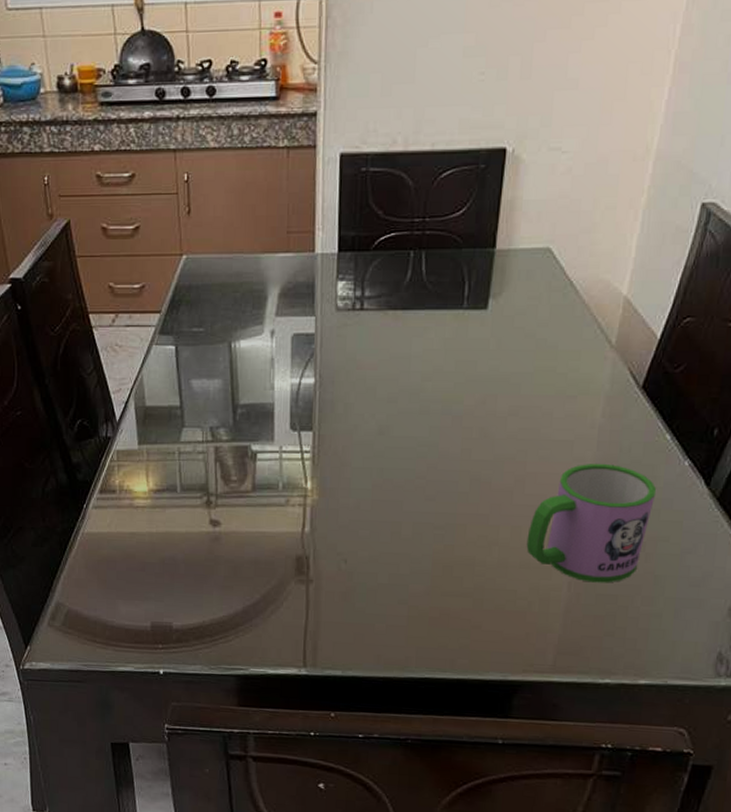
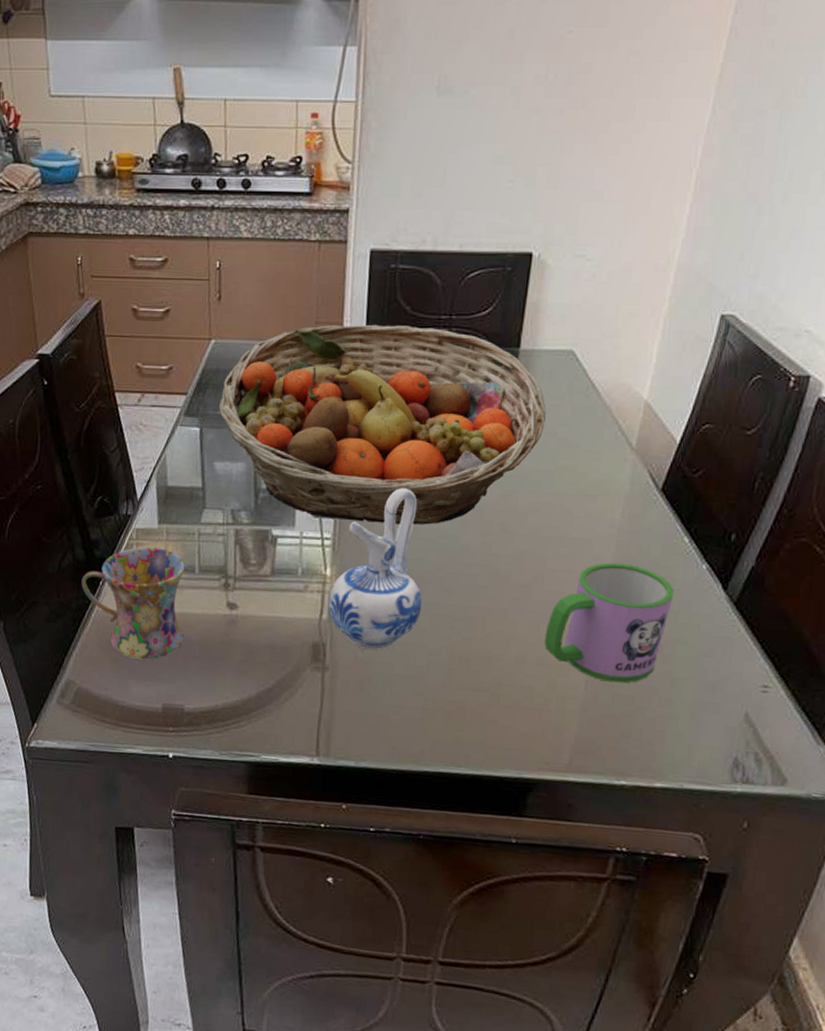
mug: none [65,468,169,580] -> present [81,547,185,660]
fruit basket: none [192,231,524,434] -> present [218,324,546,525]
ceramic pitcher: none [310,398,404,560] -> present [328,488,423,650]

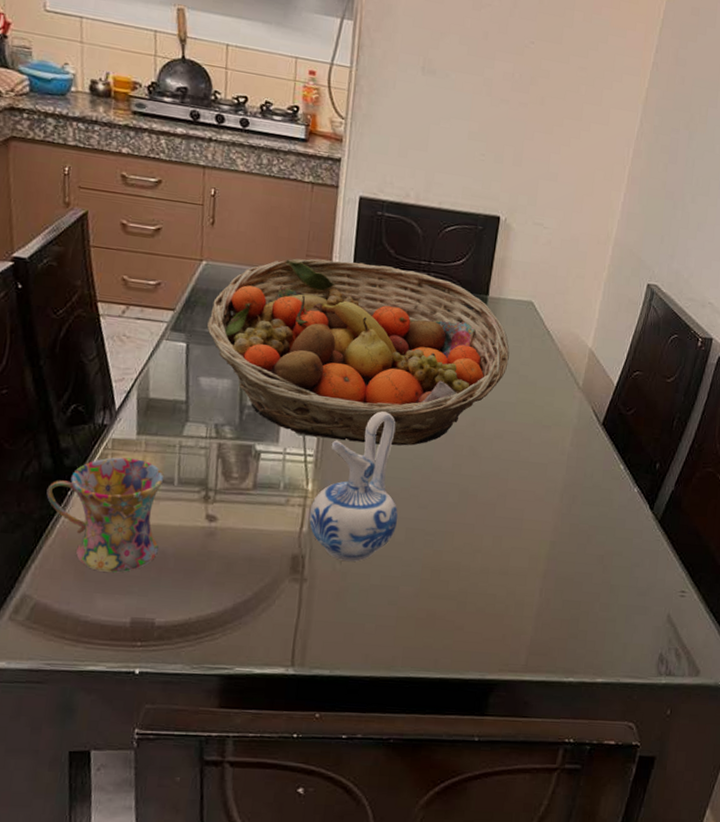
mug: present [544,563,675,683] -> none [505,485,613,591]

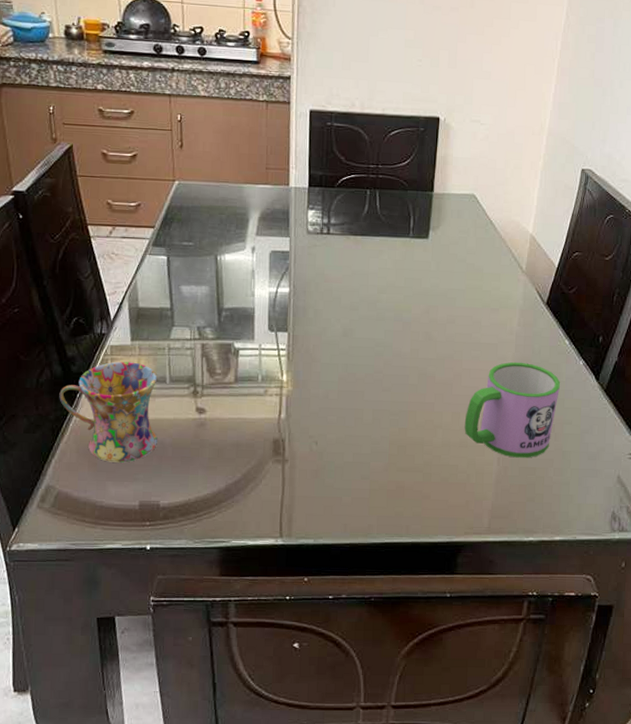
fruit basket: present [206,258,510,446] -> none [183,171,456,336]
ceramic pitcher: present [308,411,399,562] -> none [285,306,365,442]
mug: none [505,485,613,591] -> present [464,362,561,458]

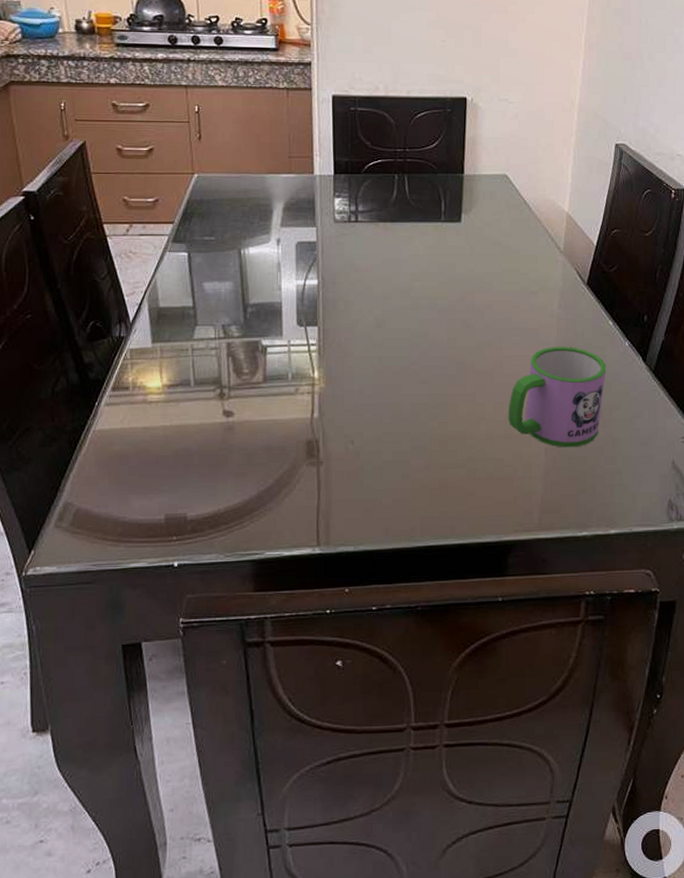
mug: present [59,361,158,463] -> none [76,365,183,474]

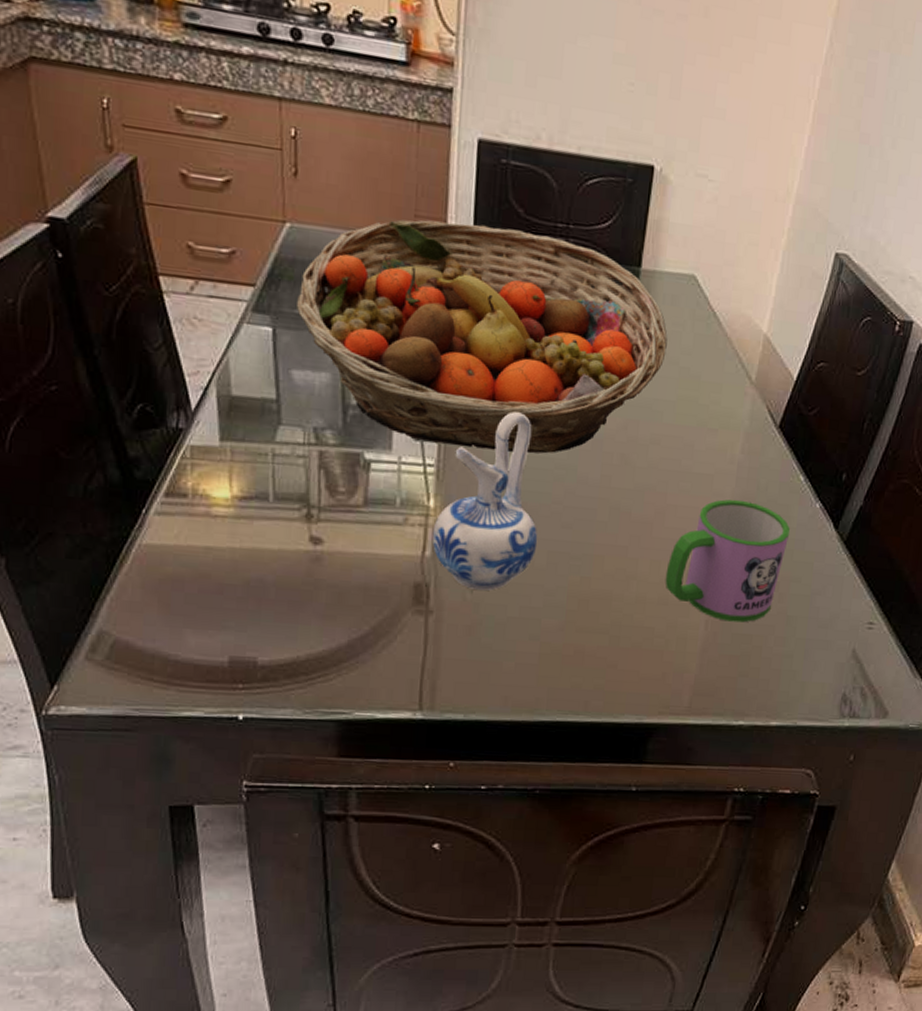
fruit basket: none [204,157,490,327] -> present [295,219,668,454]
ceramic pitcher: none [318,296,402,441] -> present [432,412,538,591]

